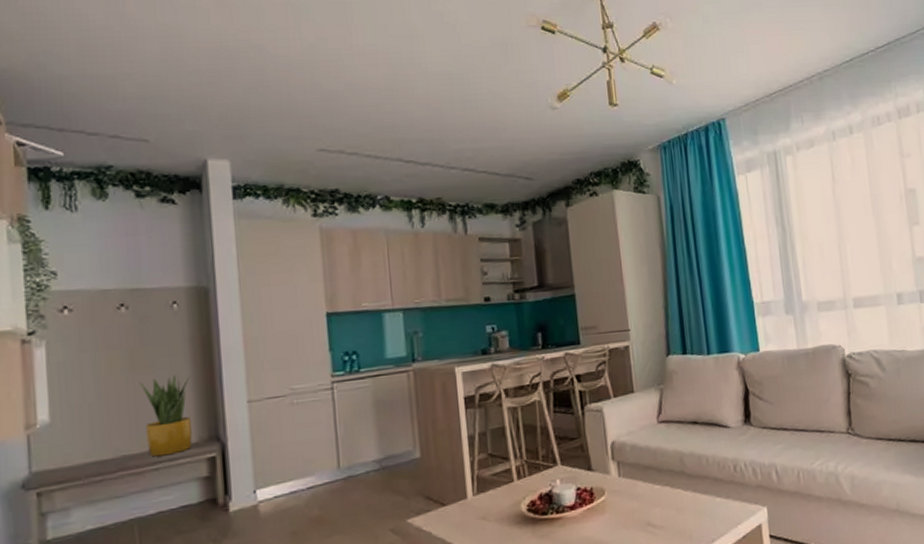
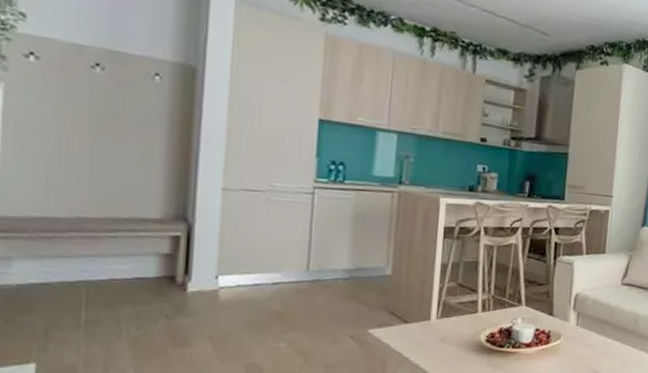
planter: present [139,375,193,457] -> none [107,147,165,226]

